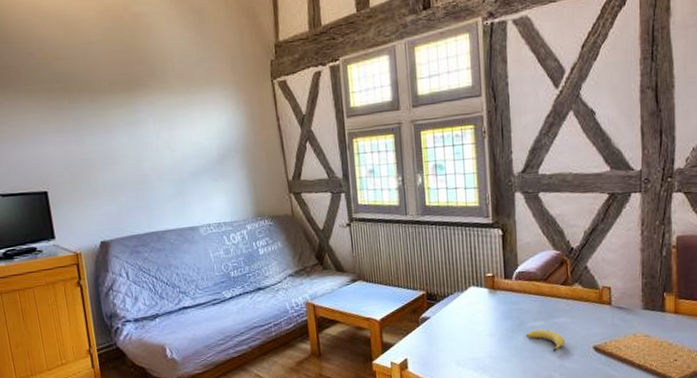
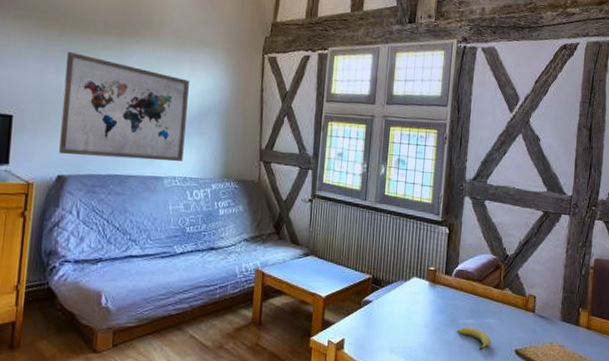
wall art: none [81,117,214,221] -> present [59,51,189,162]

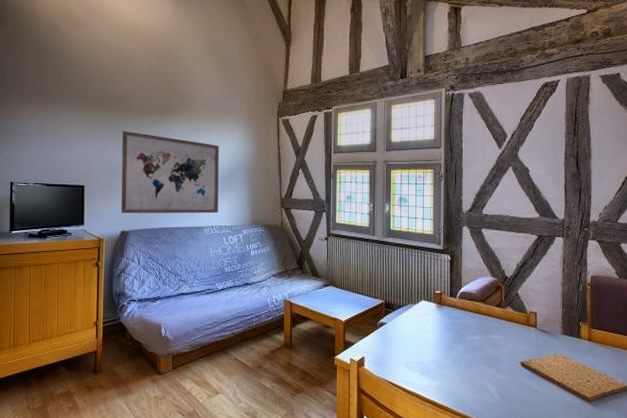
fruit: present [457,326,491,351] -> none [465,342,498,364]

